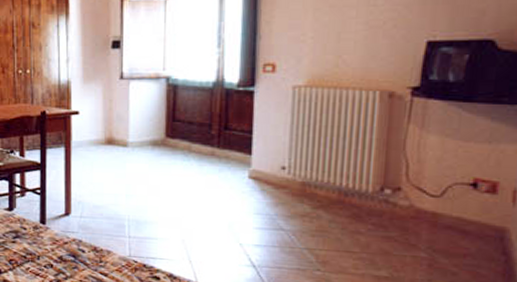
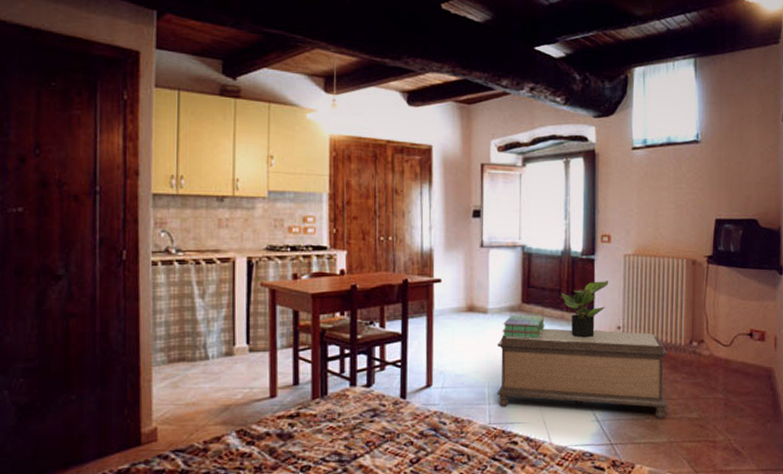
bench: none [137,164,348,274] -> present [496,328,668,420]
stack of books: none [143,150,192,175] -> present [502,315,545,339]
potted plant: none [211,114,272,178] -> present [561,280,609,338]

